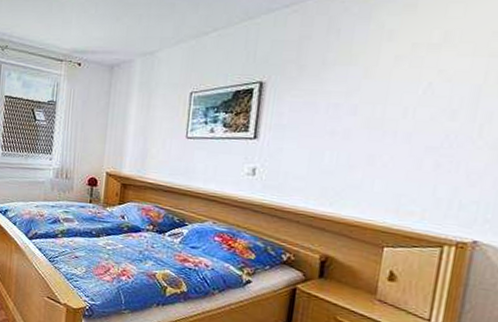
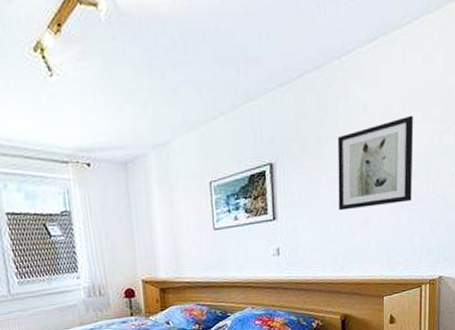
wall art: none [337,47,461,145] -> present [337,115,414,211]

